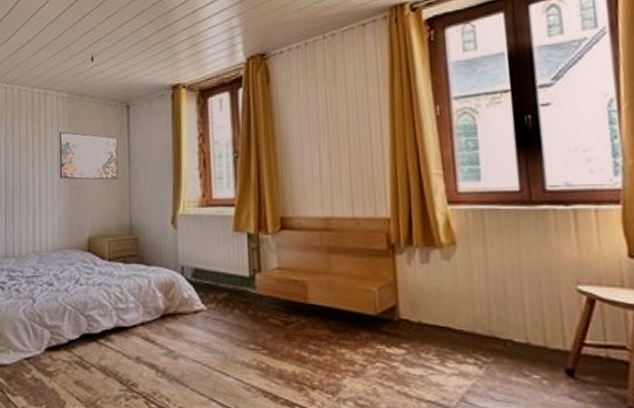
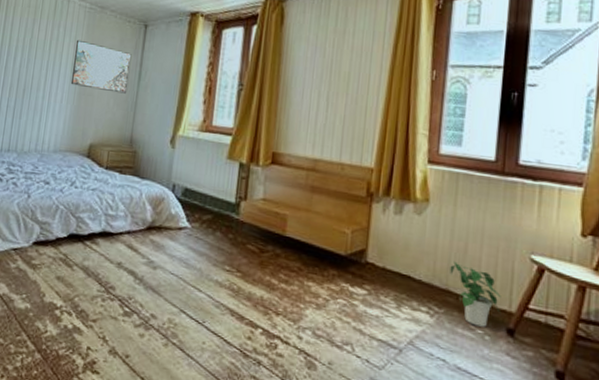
potted plant: none [491,304,554,371] -> present [450,261,501,327]

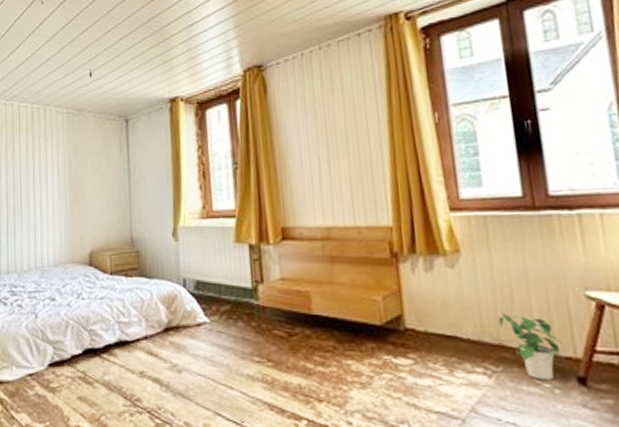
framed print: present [70,39,132,94] -> none [58,146,119,194]

